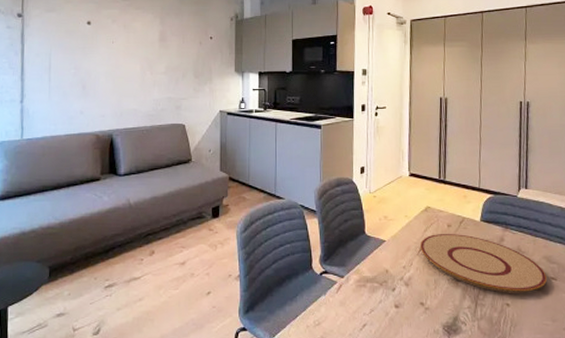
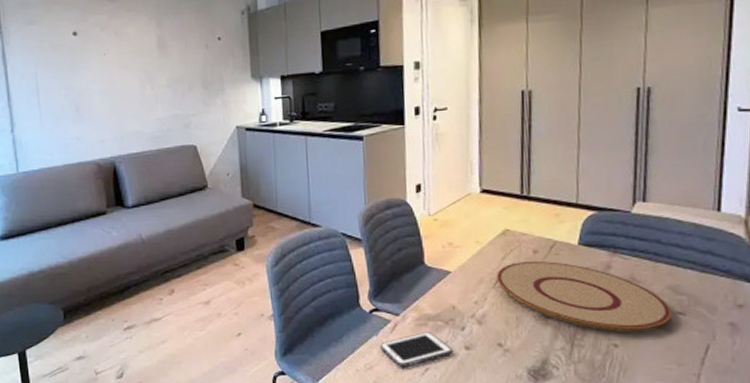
cell phone: none [327,292,385,323] -> present [379,332,452,367]

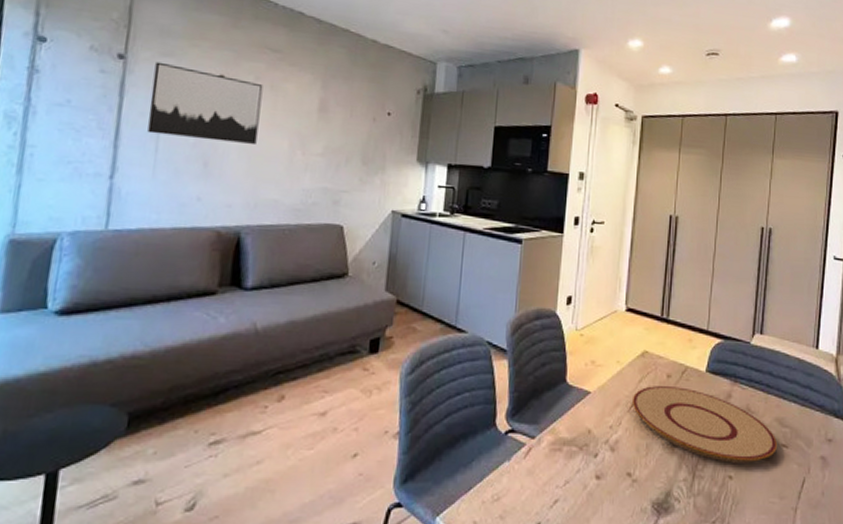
wall art: none [23,30,113,92] -> present [147,61,263,146]
cell phone: present [379,332,452,367] -> none [510,458,583,498]

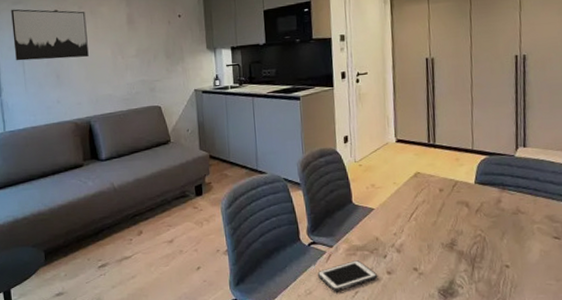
cell phone: none [510,458,583,498] -> present [317,260,377,291]
plate: present [633,386,778,463] -> none [411,198,550,255]

